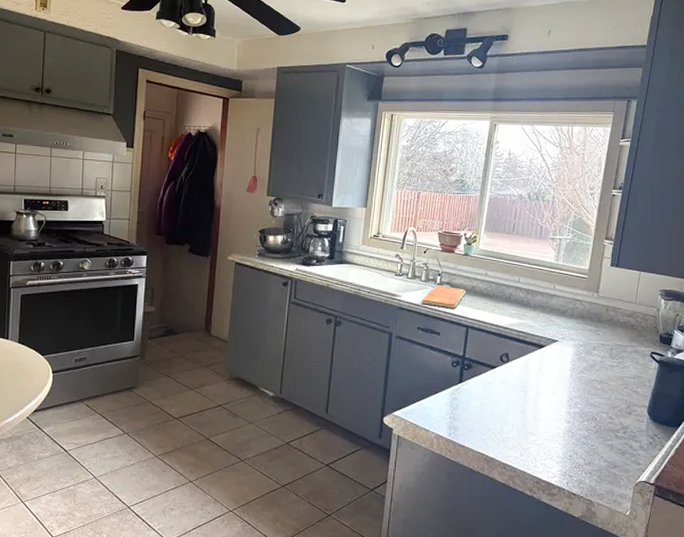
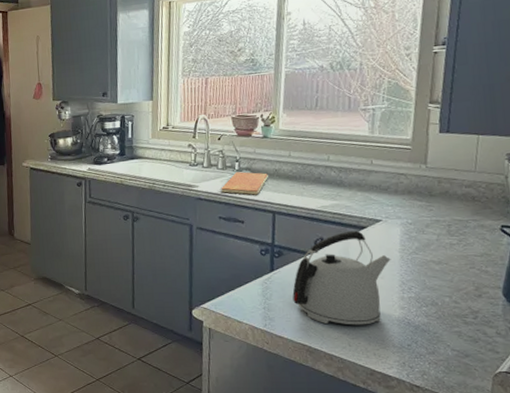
kettle: none [477,348,563,437] -> present [292,230,391,325]

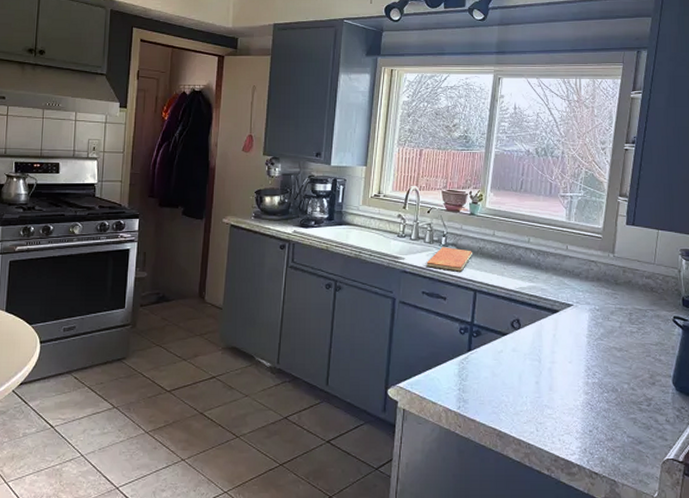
kettle: present [292,230,391,325] -> none [487,313,579,410]

